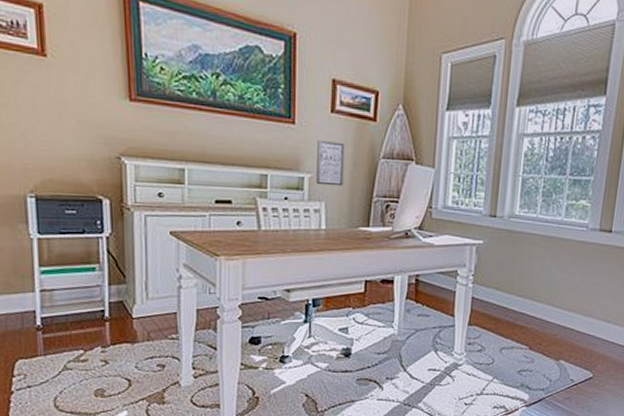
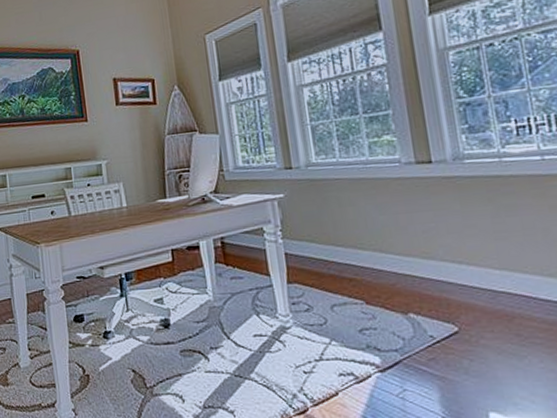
wall art: present [316,139,345,187] -> none [108,128,136,169]

